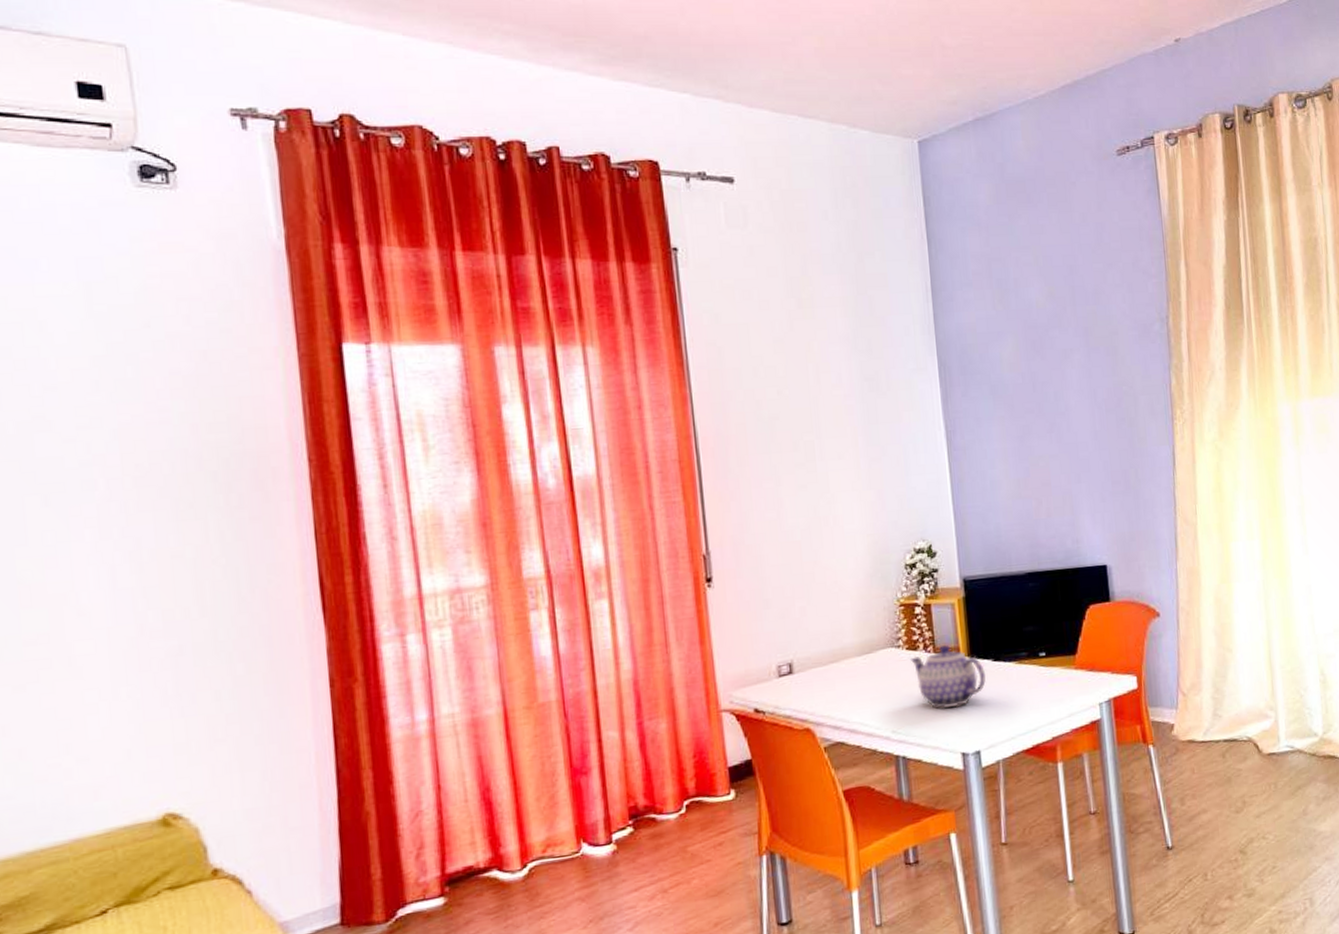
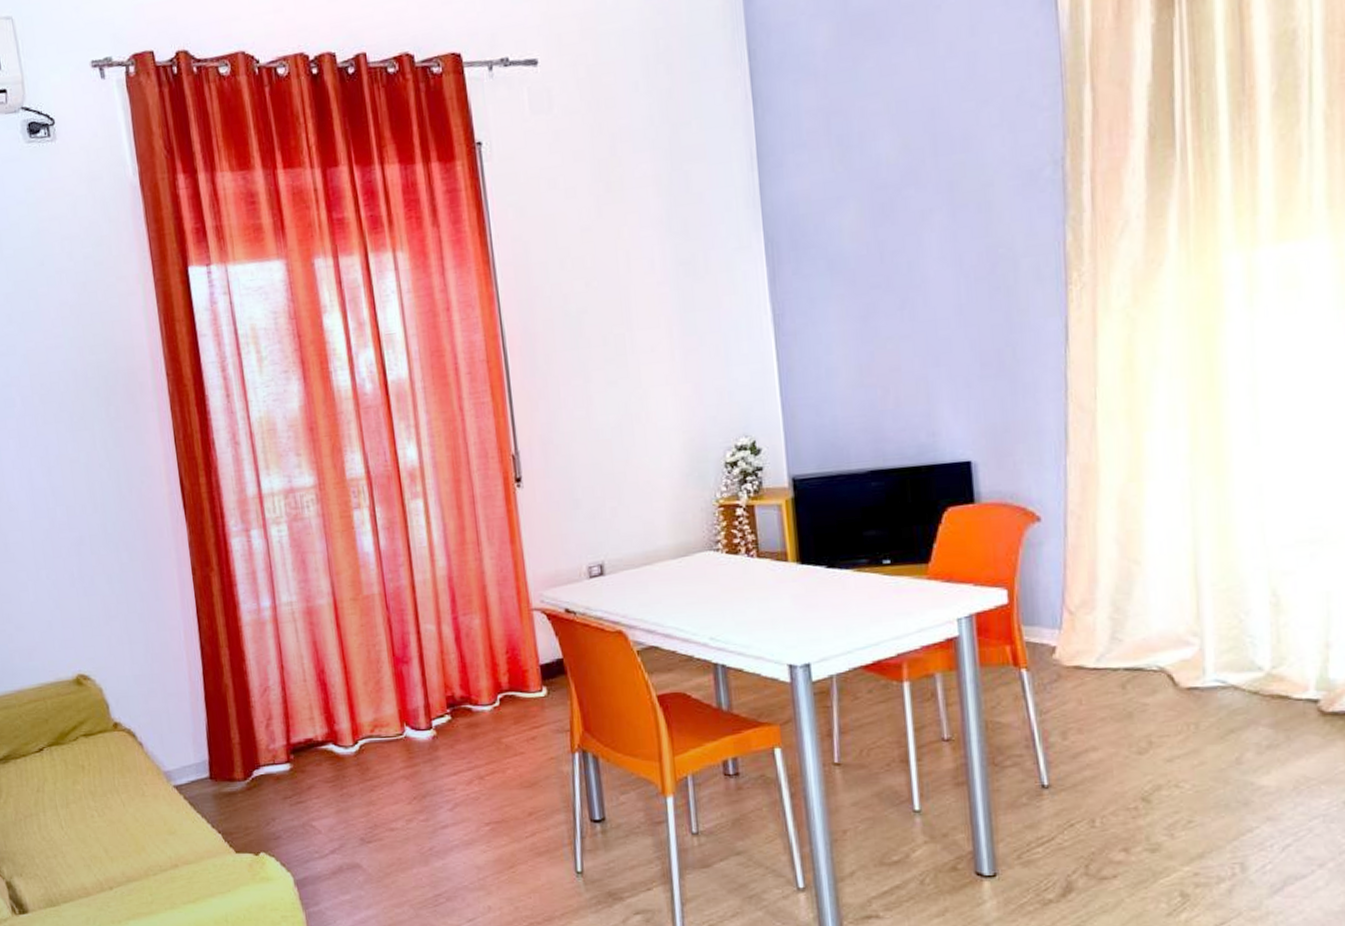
teapot: present [909,644,986,709] -> none [730,548,818,617]

